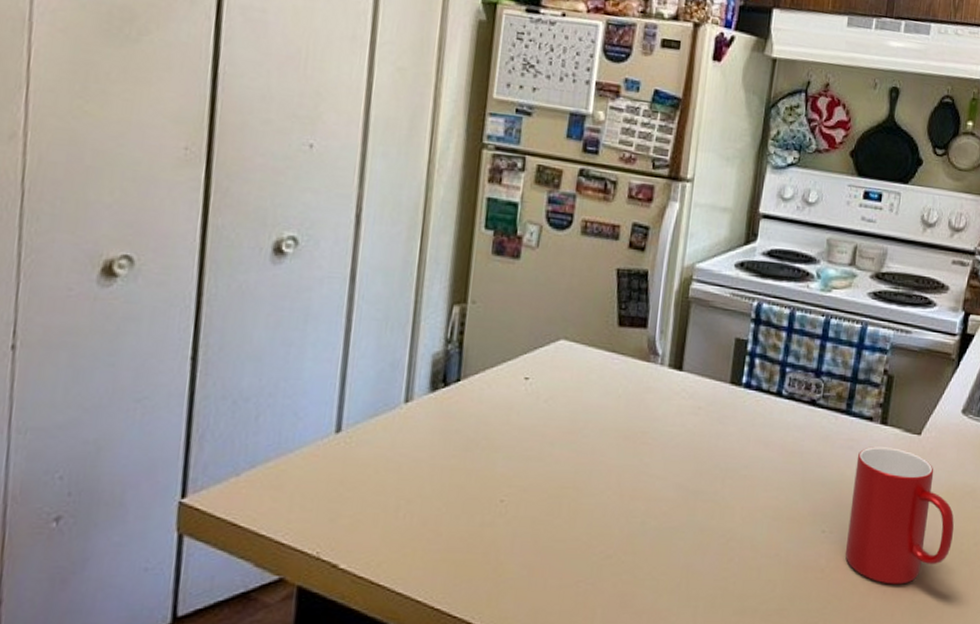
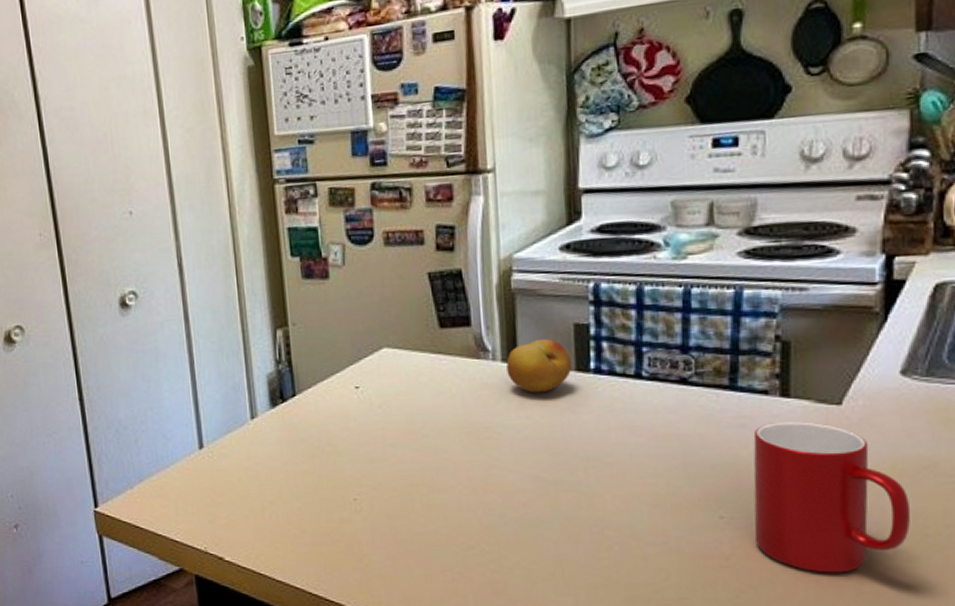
fruit: none [671,349,729,402] -> present [506,339,572,393]

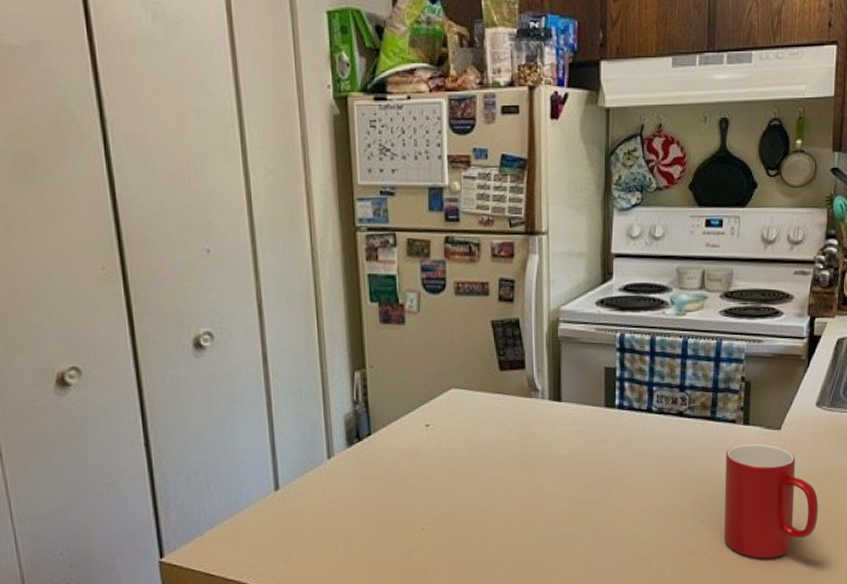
fruit: present [506,339,572,393] -> none [552,380,602,427]

